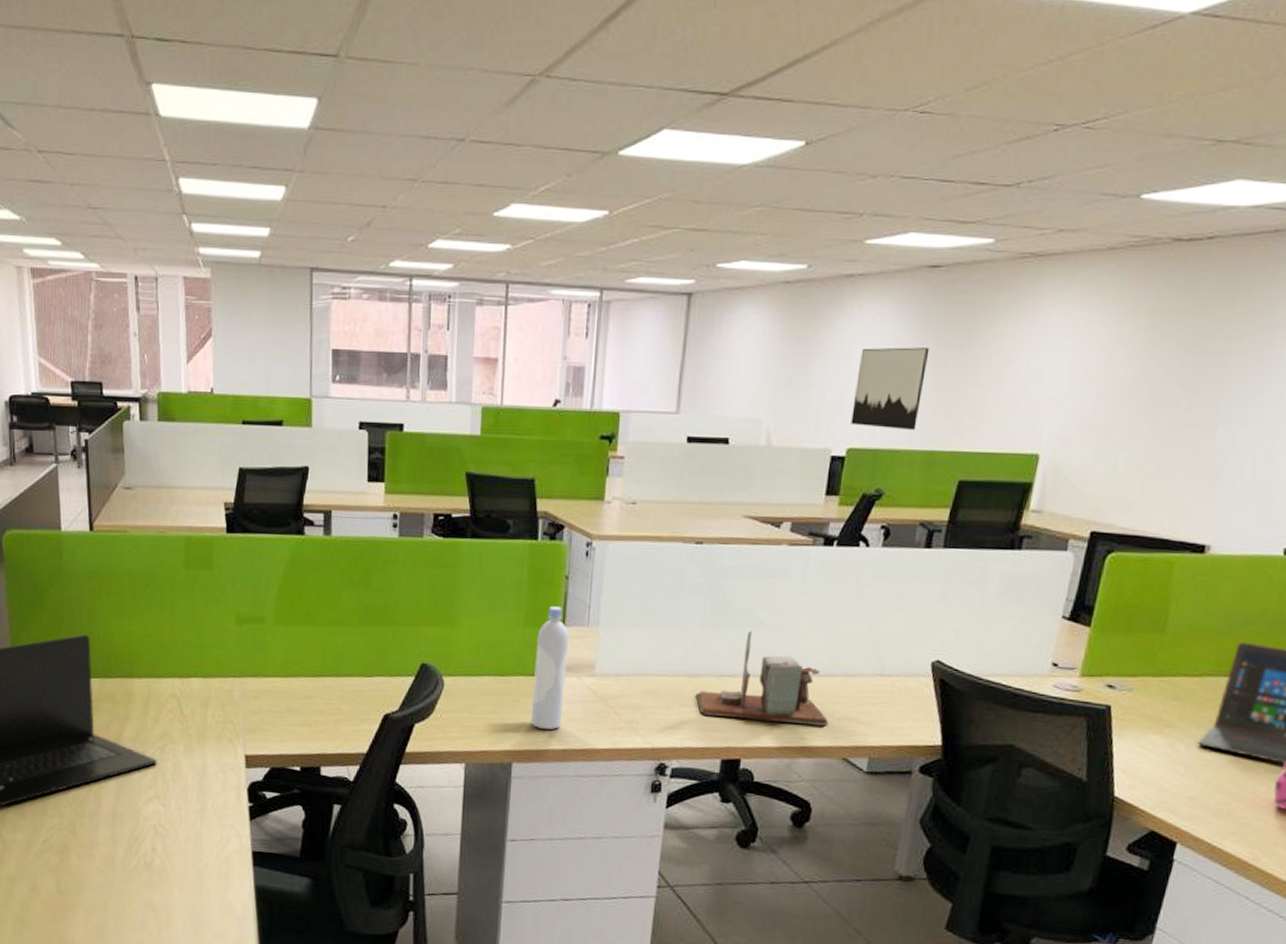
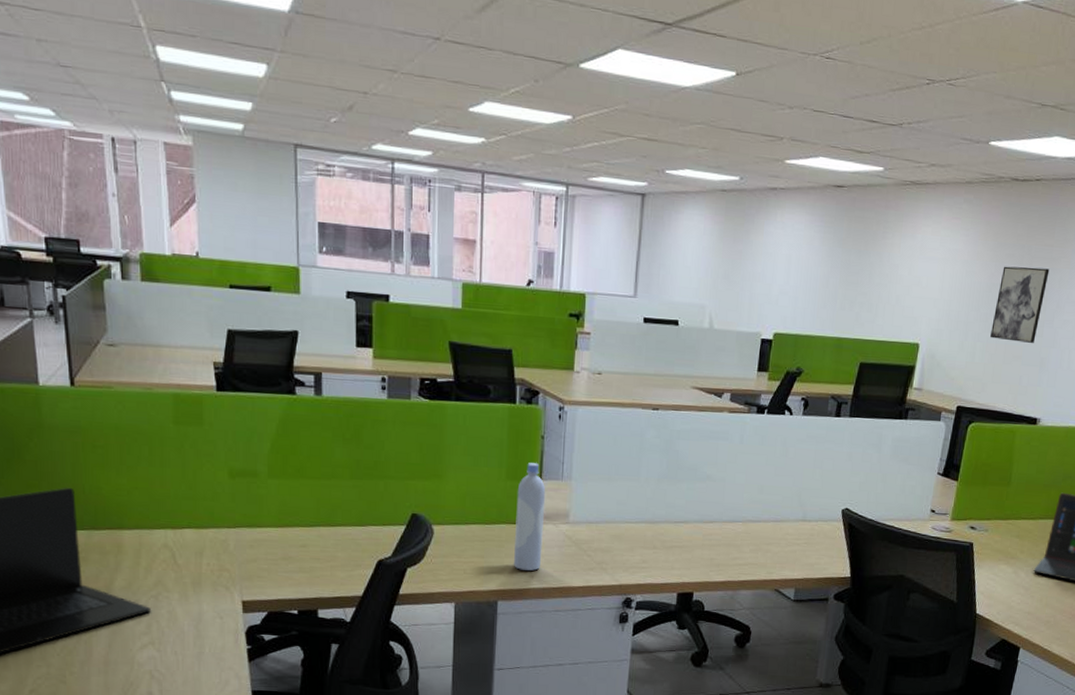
desk organizer: present [696,630,828,727] -> none [656,483,763,563]
wall art: present [851,347,930,431] -> none [776,250,837,321]
wall art: none [1139,350,1227,448] -> present [990,266,1050,343]

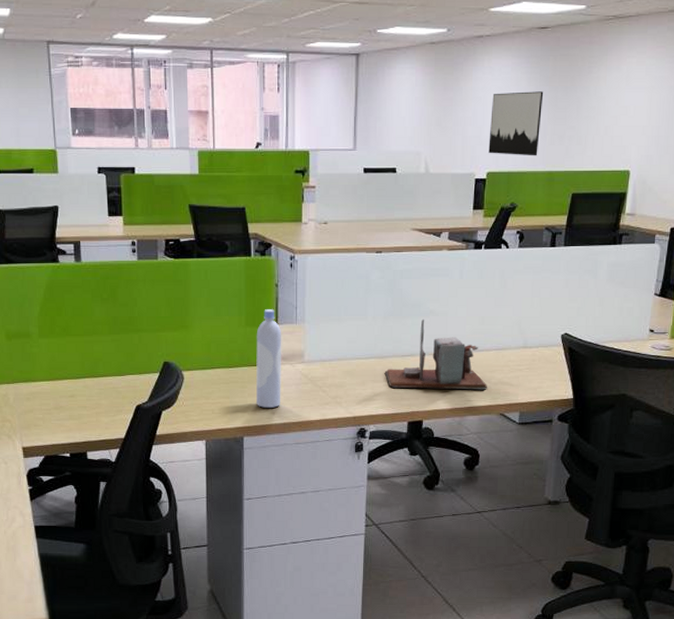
desk organizer: none [656,483,763,563] -> present [385,318,487,390]
wall art: none [776,250,837,321] -> present [488,91,544,156]

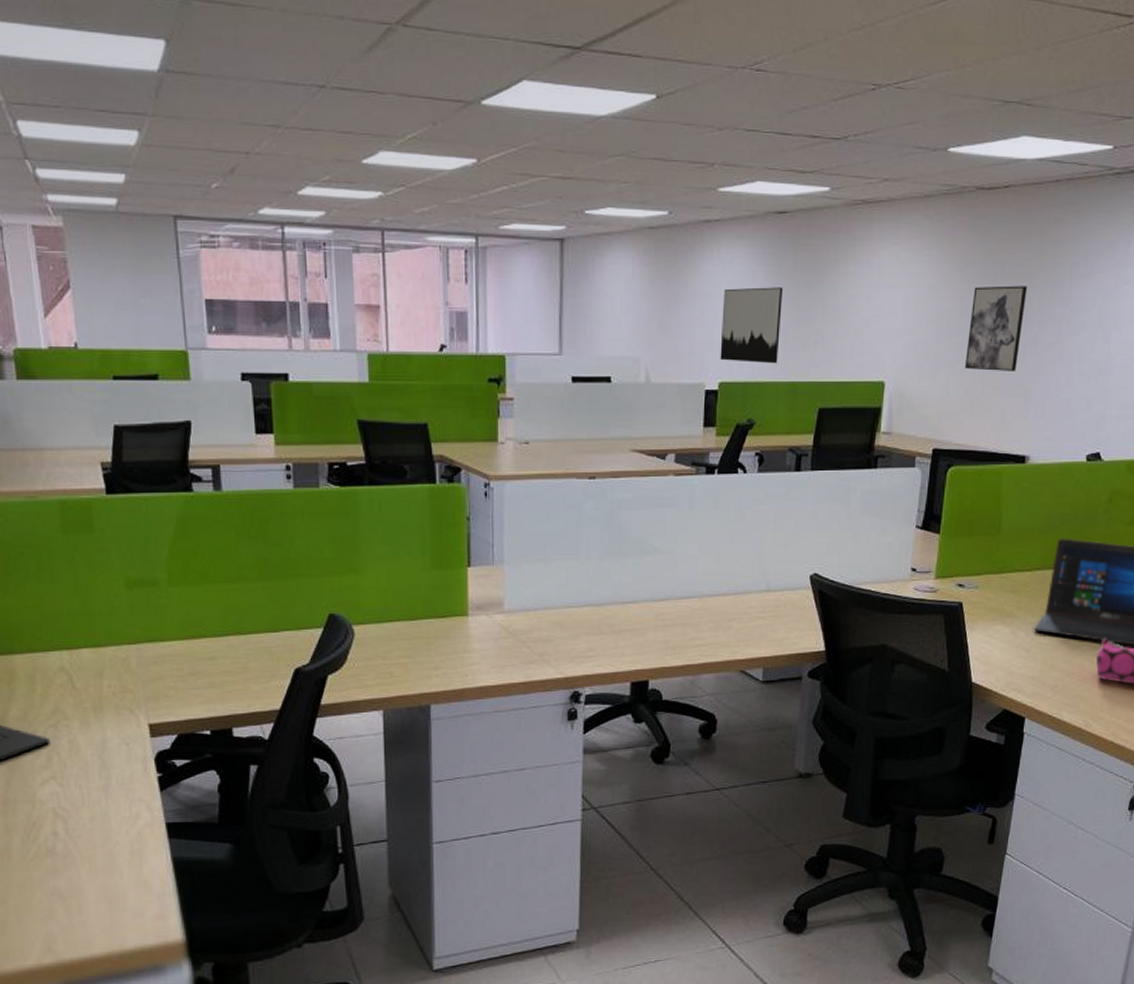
bottle: present [256,309,282,408] -> none [444,548,476,669]
desk organizer: present [385,318,487,390] -> none [603,558,724,643]

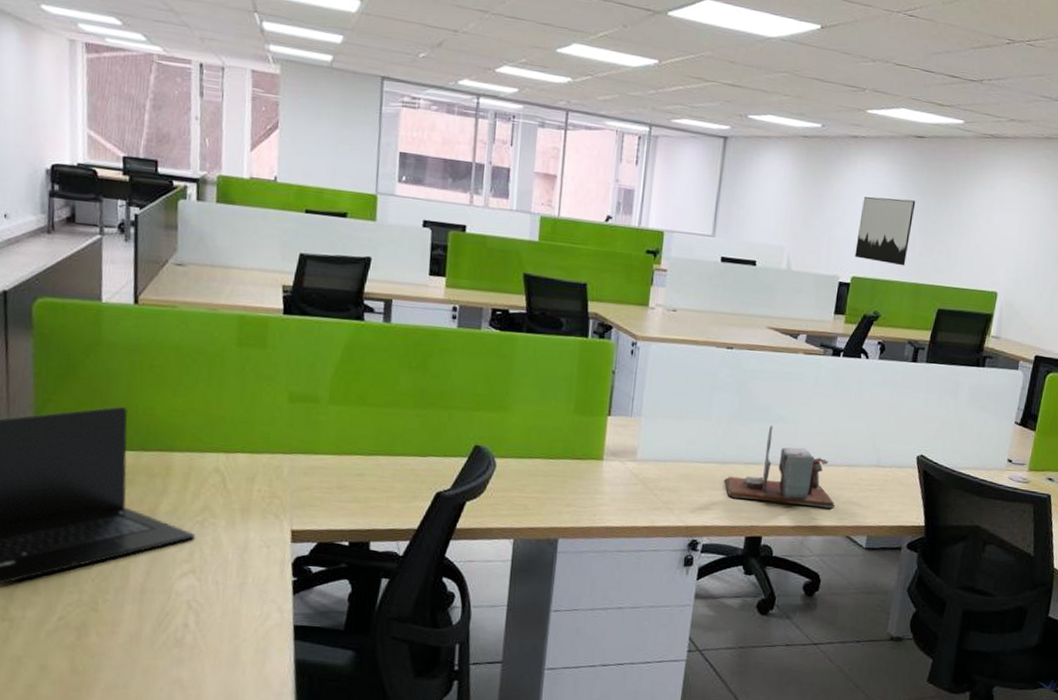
desk organizer: none [603,558,724,643] -> present [725,425,835,509]

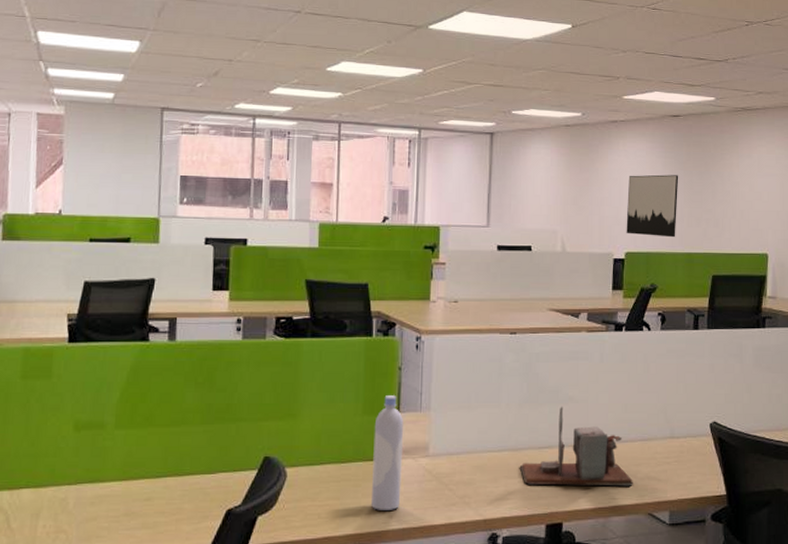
bottle: none [577,397,614,509] -> present [372,395,404,510]

